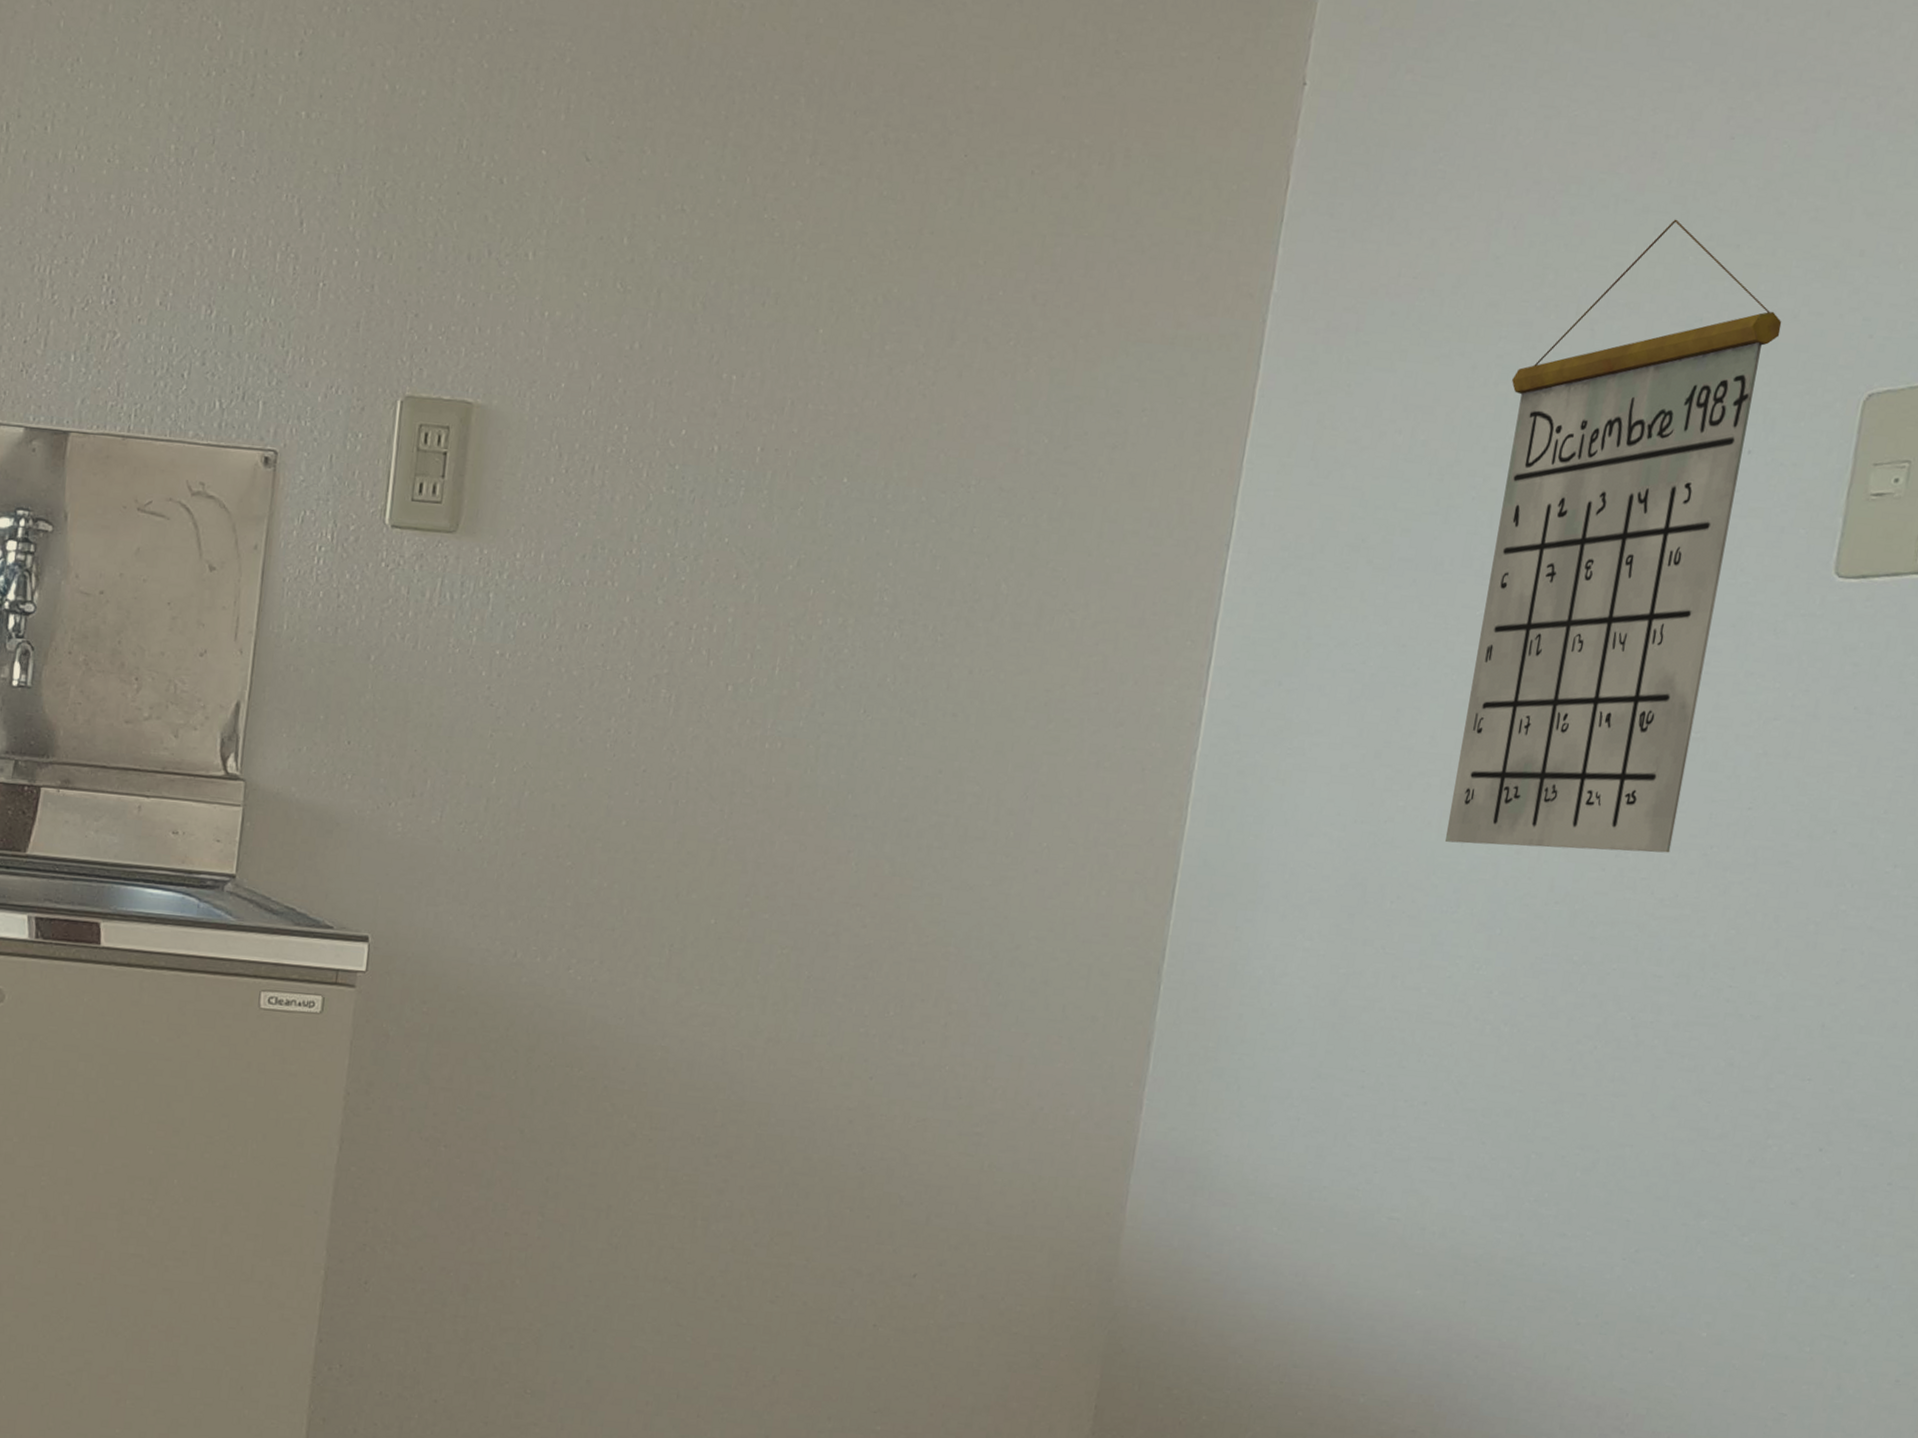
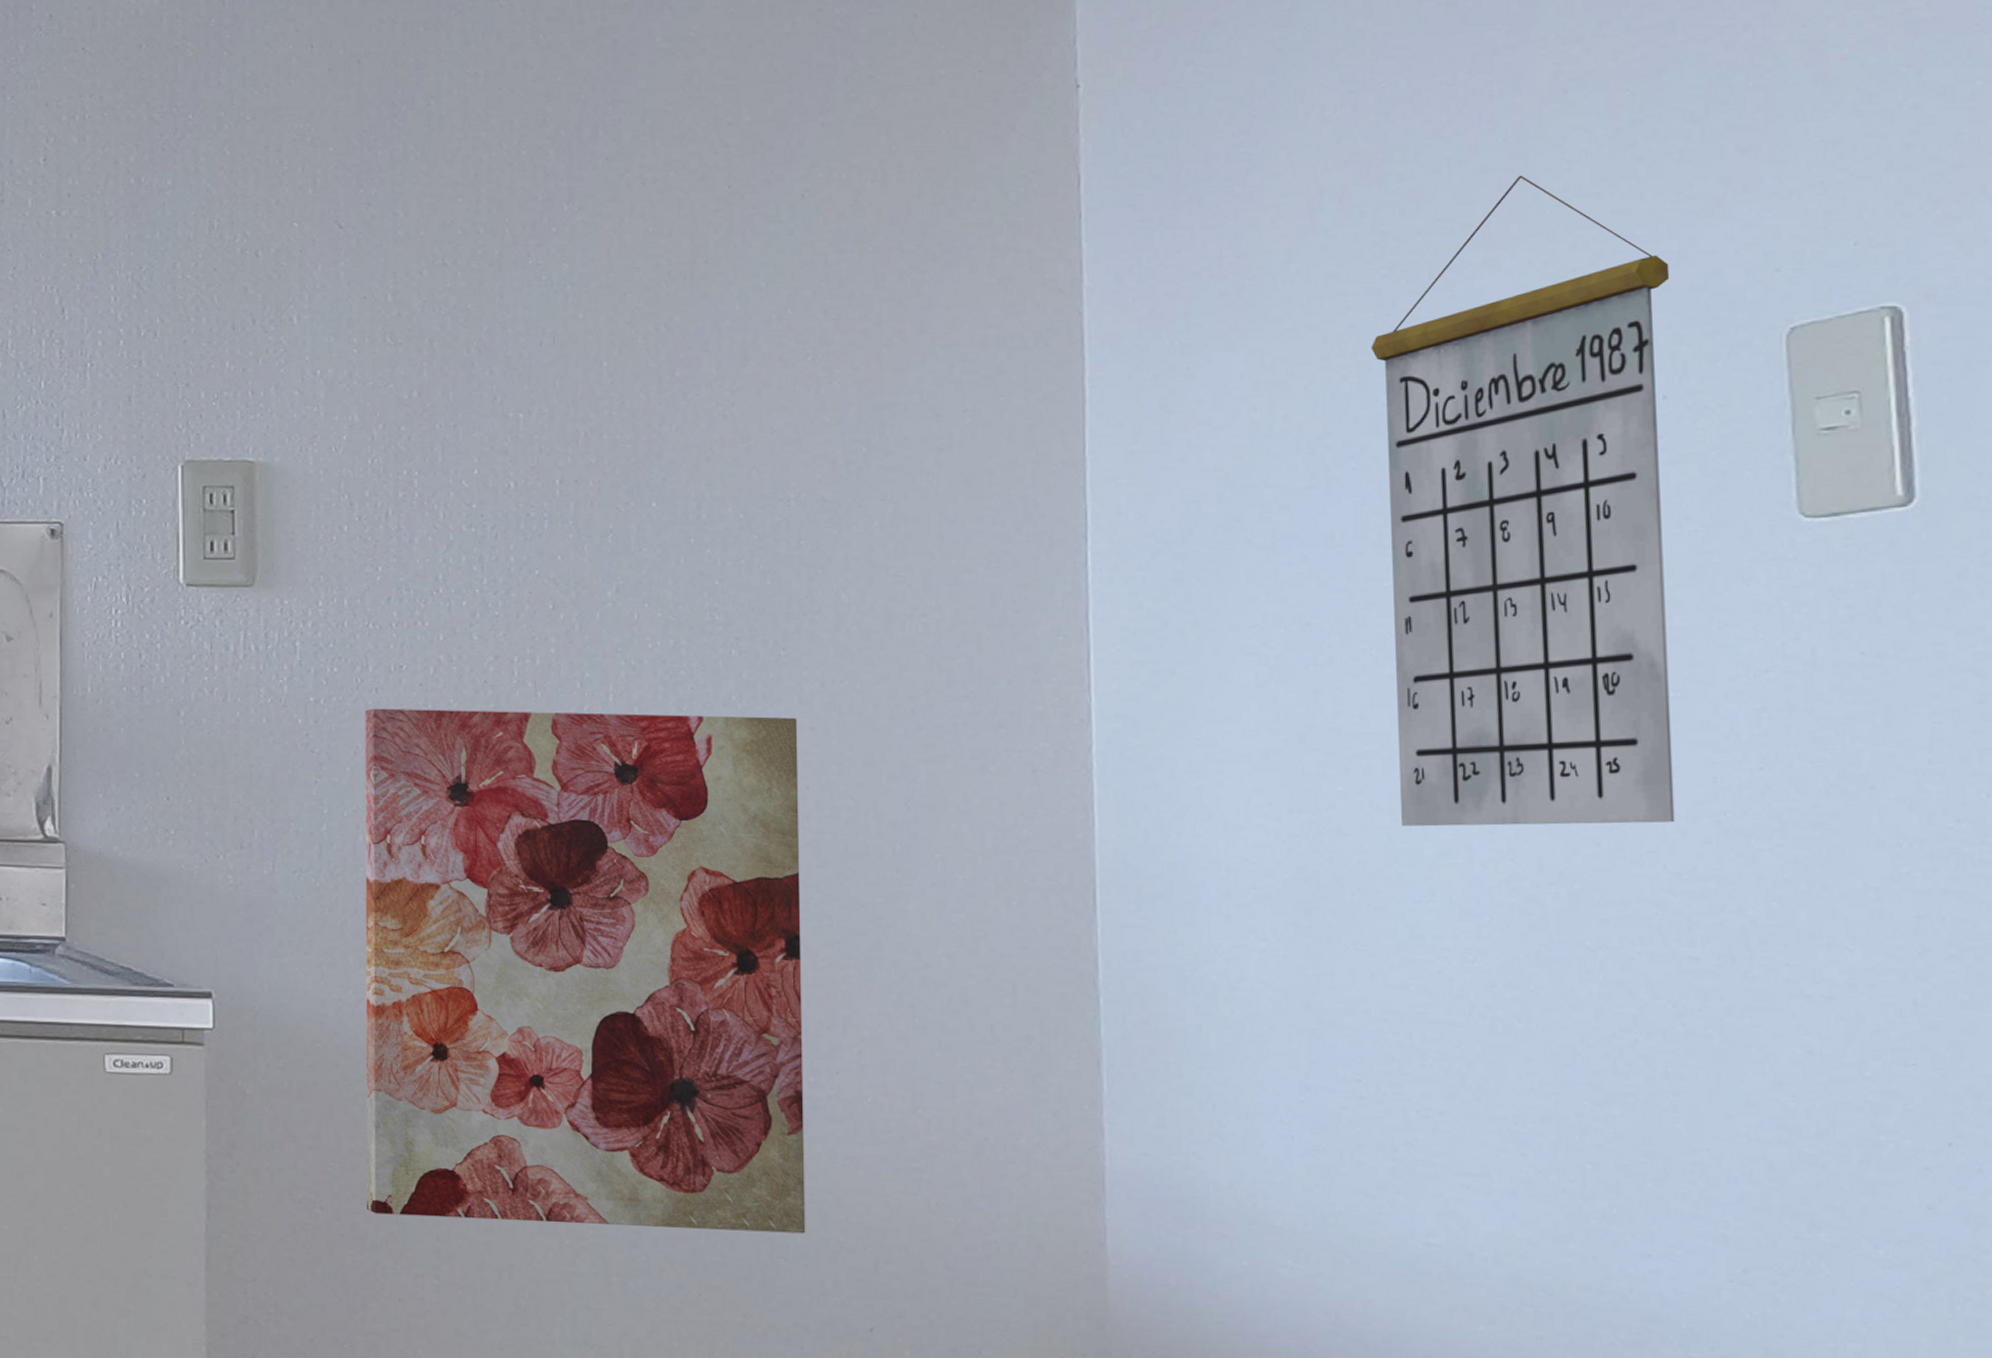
wall art: none [487,665,943,1188] -> present [365,708,806,1234]

